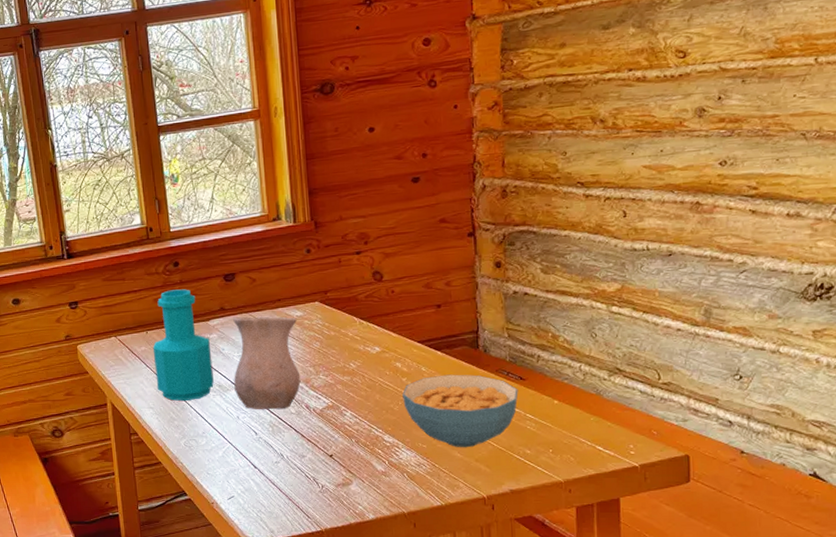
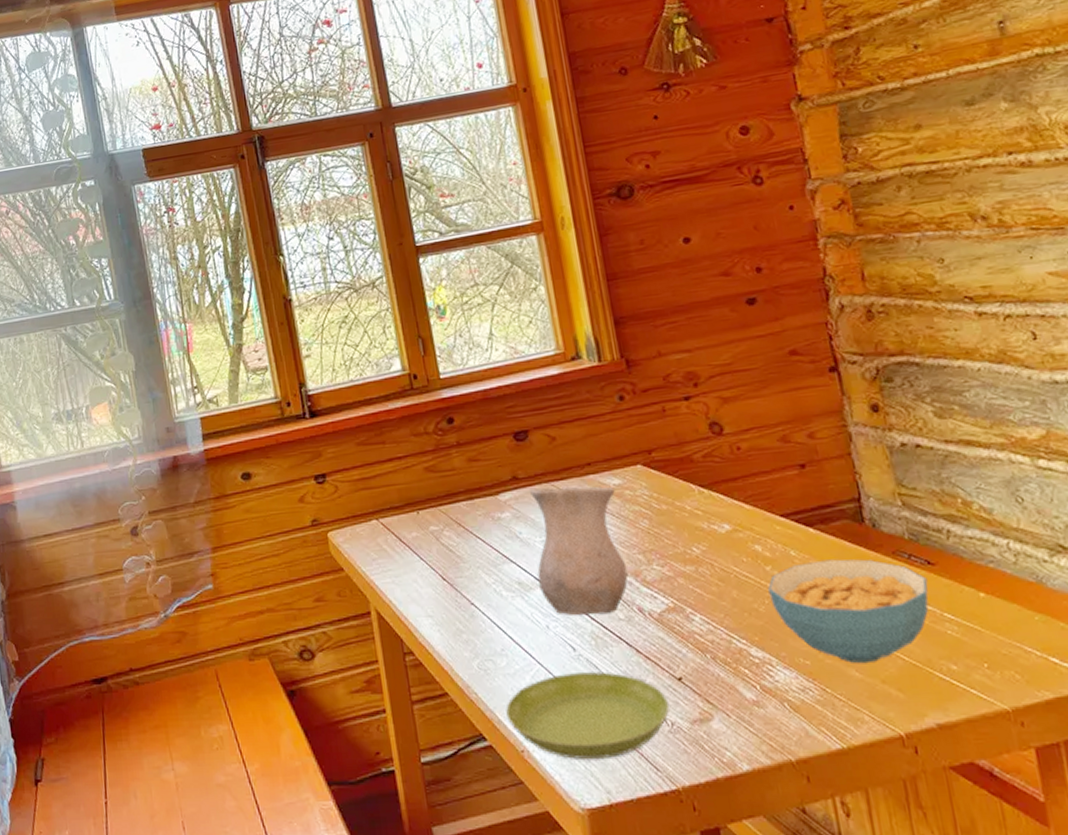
bottle: present [152,289,214,402] -> none [426,453,512,606]
saucer: none [203,449,322,510] -> present [506,672,670,760]

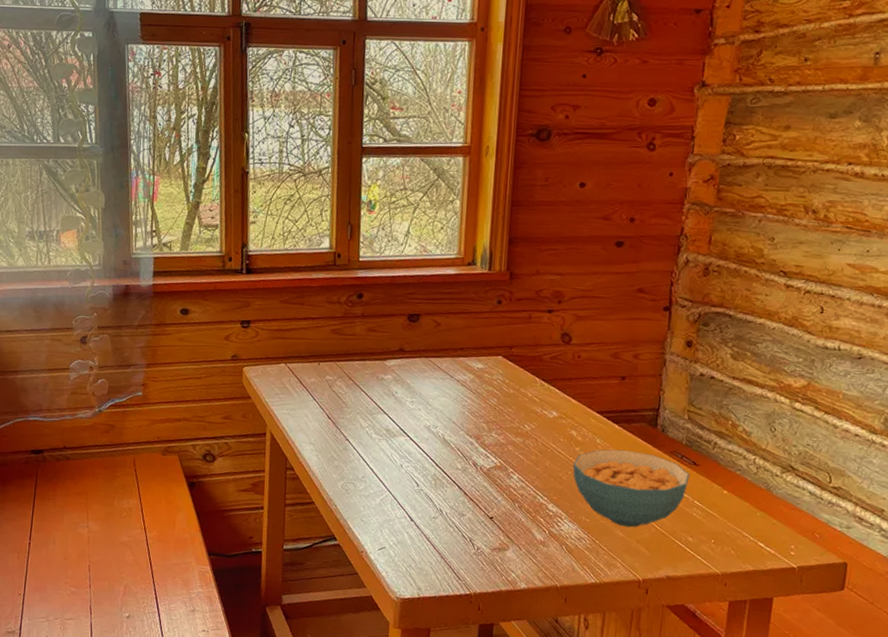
saucer: present [506,672,670,760] -> none [356,501,479,566]
vase: present [529,486,629,617] -> none [402,361,477,464]

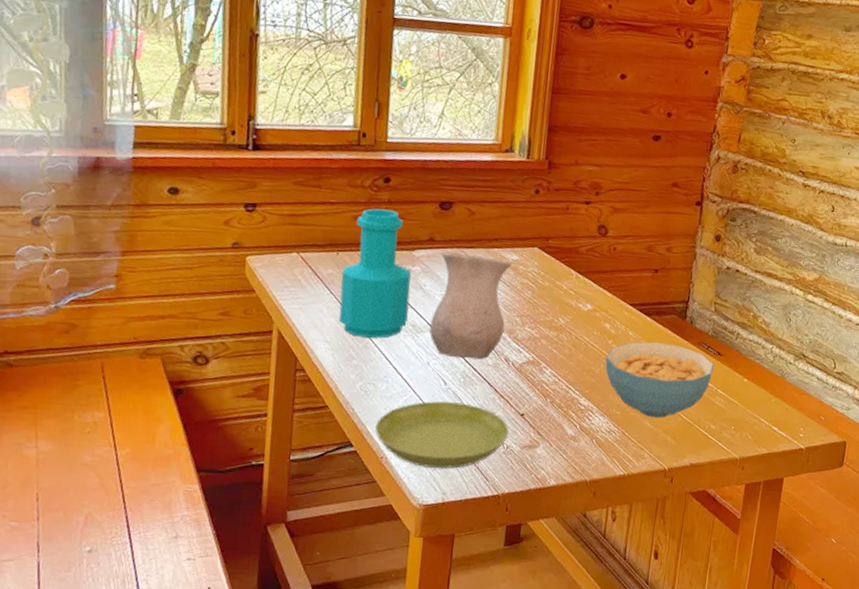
bottle: none [321,322,384,442] -> present [339,208,411,339]
saucer: none [356,501,479,566] -> present [375,401,509,469]
vase: none [402,361,477,464] -> present [429,251,512,360]

